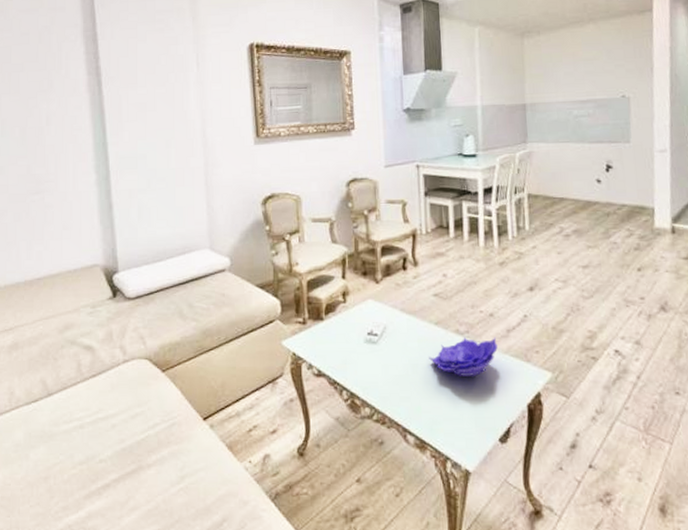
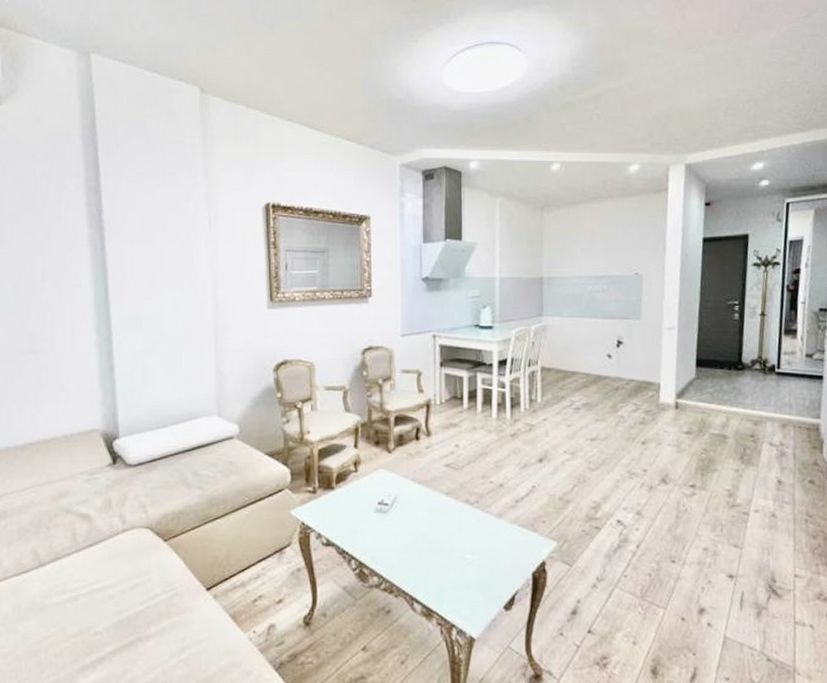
decorative bowl: present [429,337,498,376] -> none [438,507,506,545]

